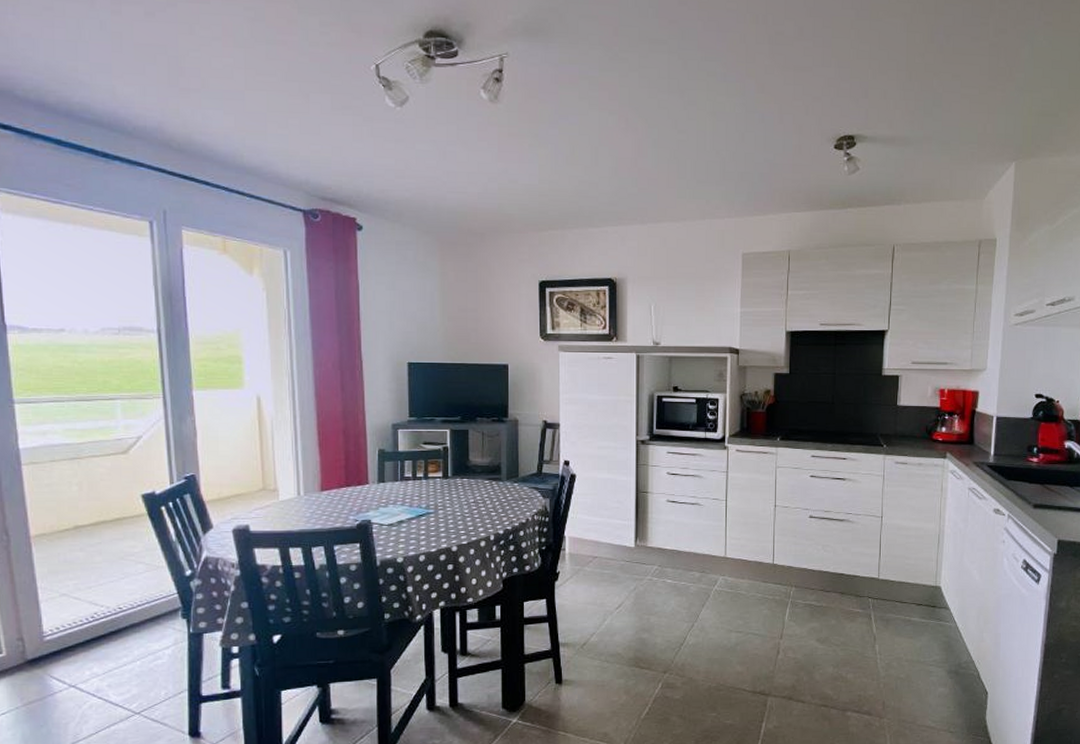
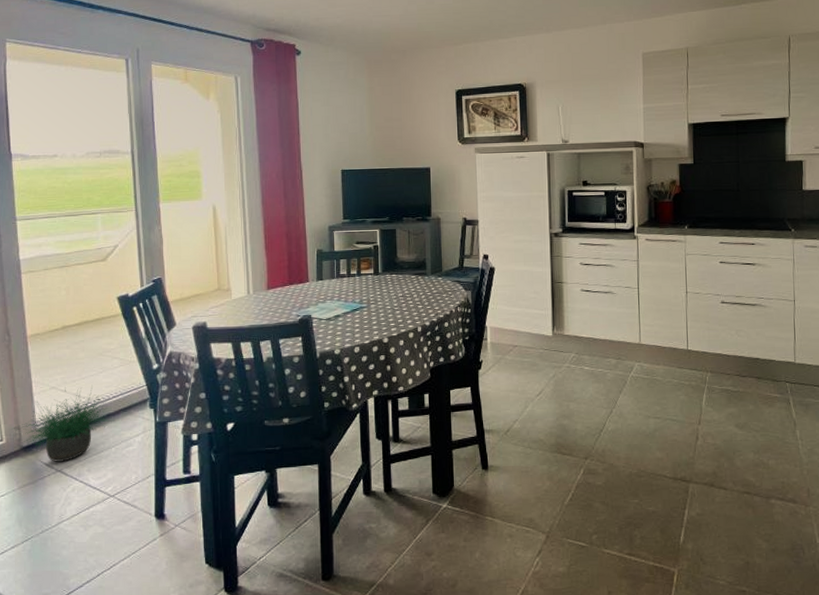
potted plant: none [14,593,133,677] -> present [13,385,109,462]

